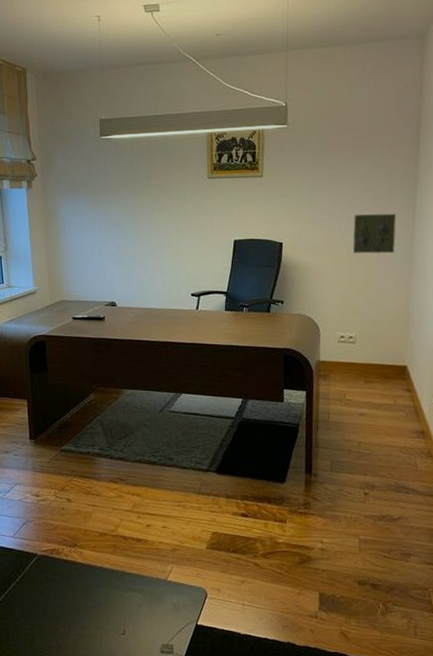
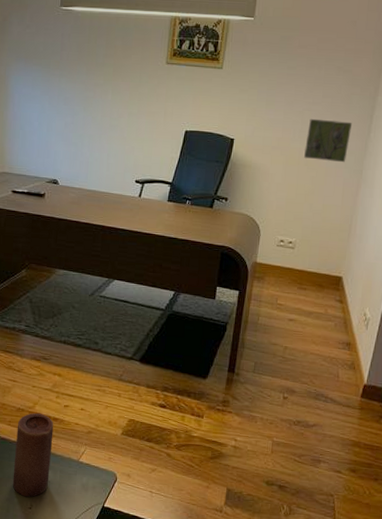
candle: none [101,536,139,623] -> present [12,413,54,498]

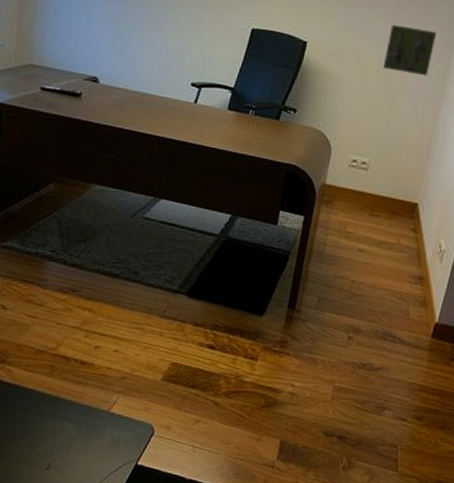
candle: present [12,413,54,498] -> none [26,355,81,456]

